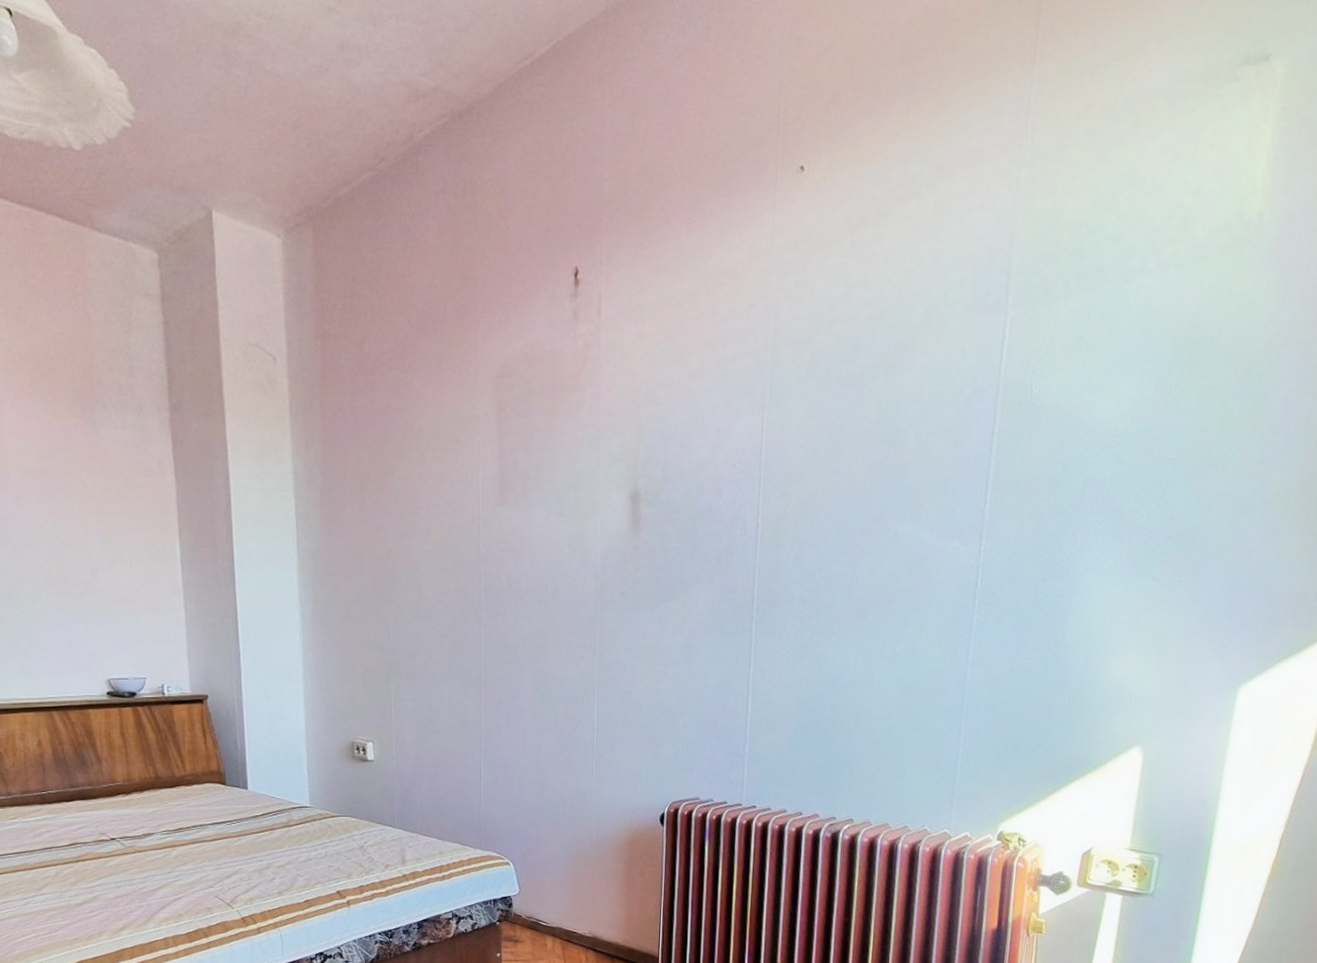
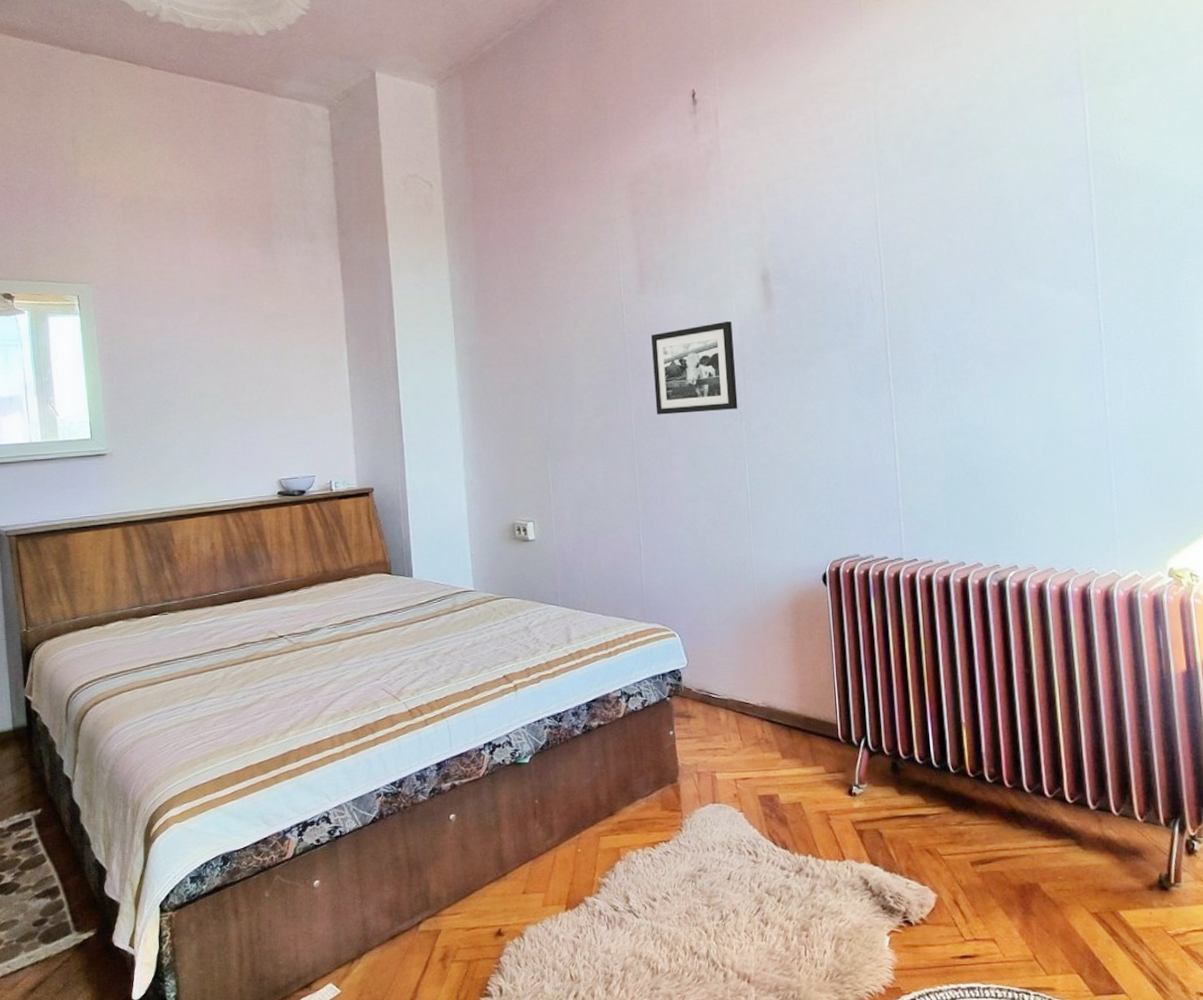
picture frame: none [507,543,595,641] -> present [651,321,738,415]

